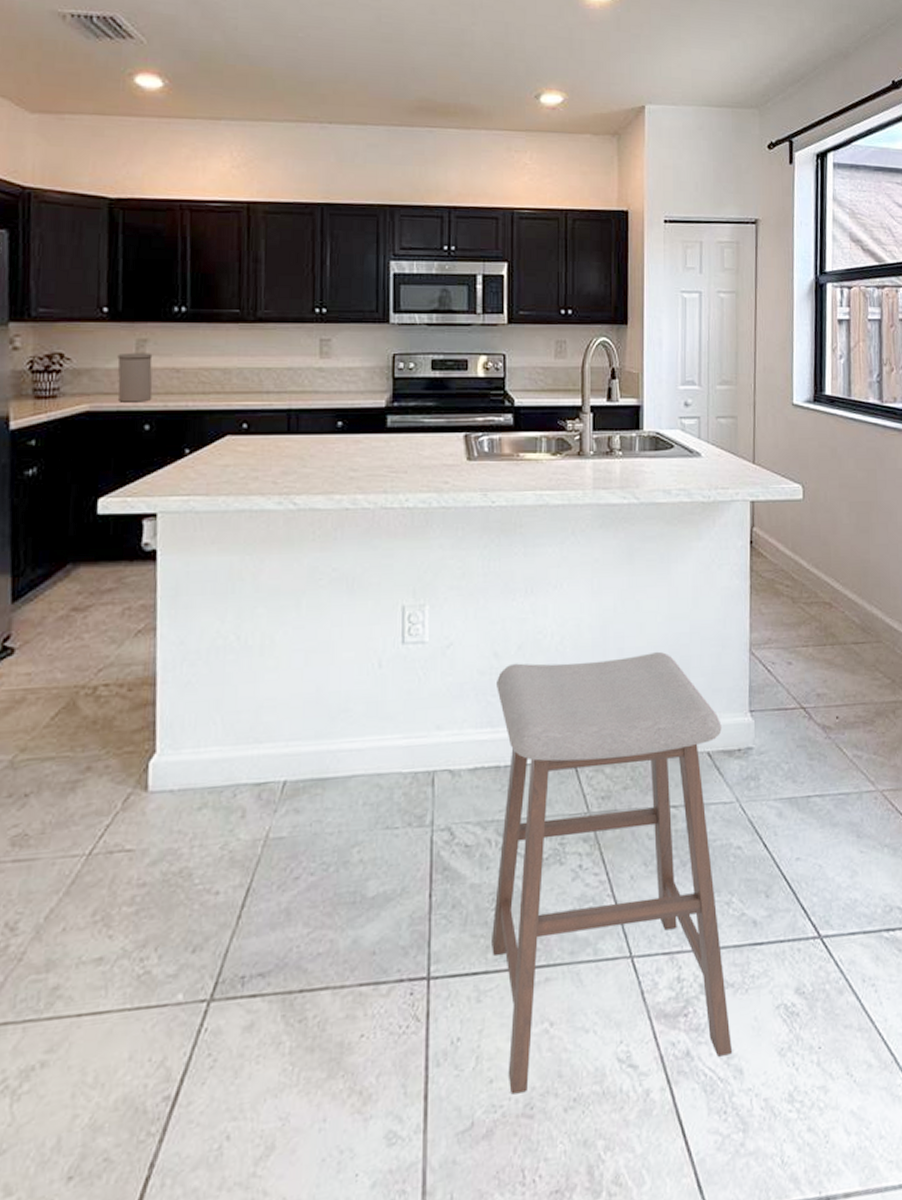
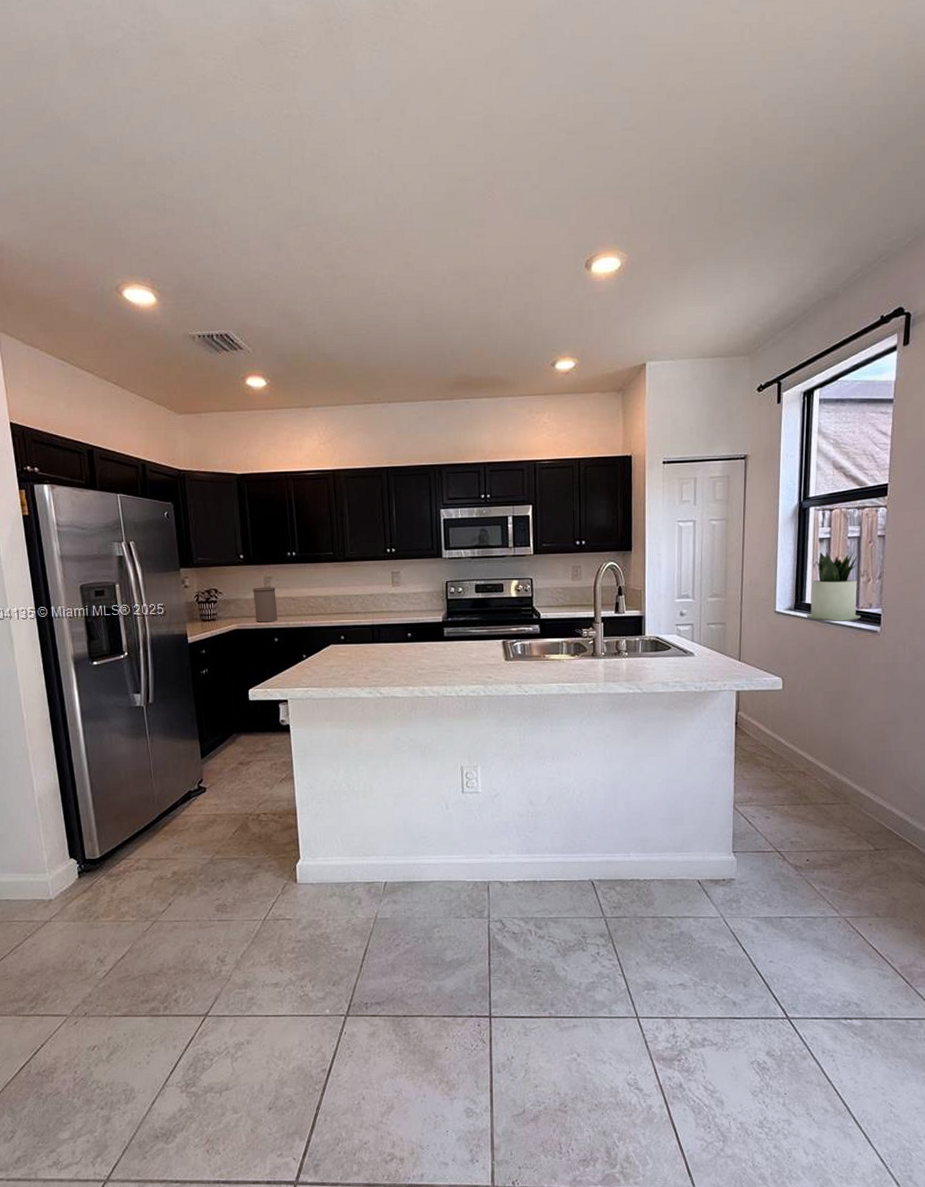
bar stool: present [492,651,732,1095] -> none [532,805,715,1096]
planter: none [827,335,885,419] -> present [806,551,861,622]

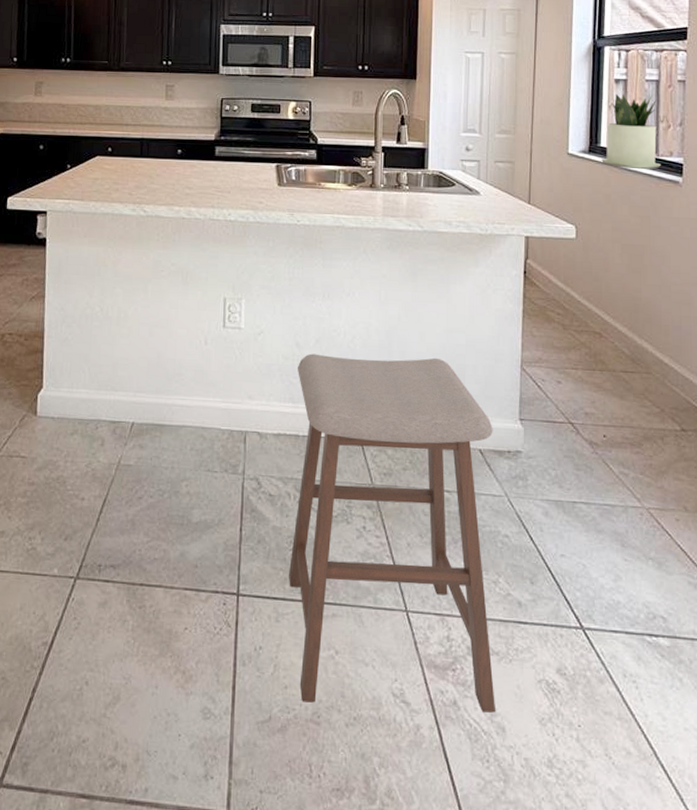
canister: present [252,586,278,623] -> none [22,91,47,129]
bar stool: none [532,805,715,1096] -> present [289,353,495,713]

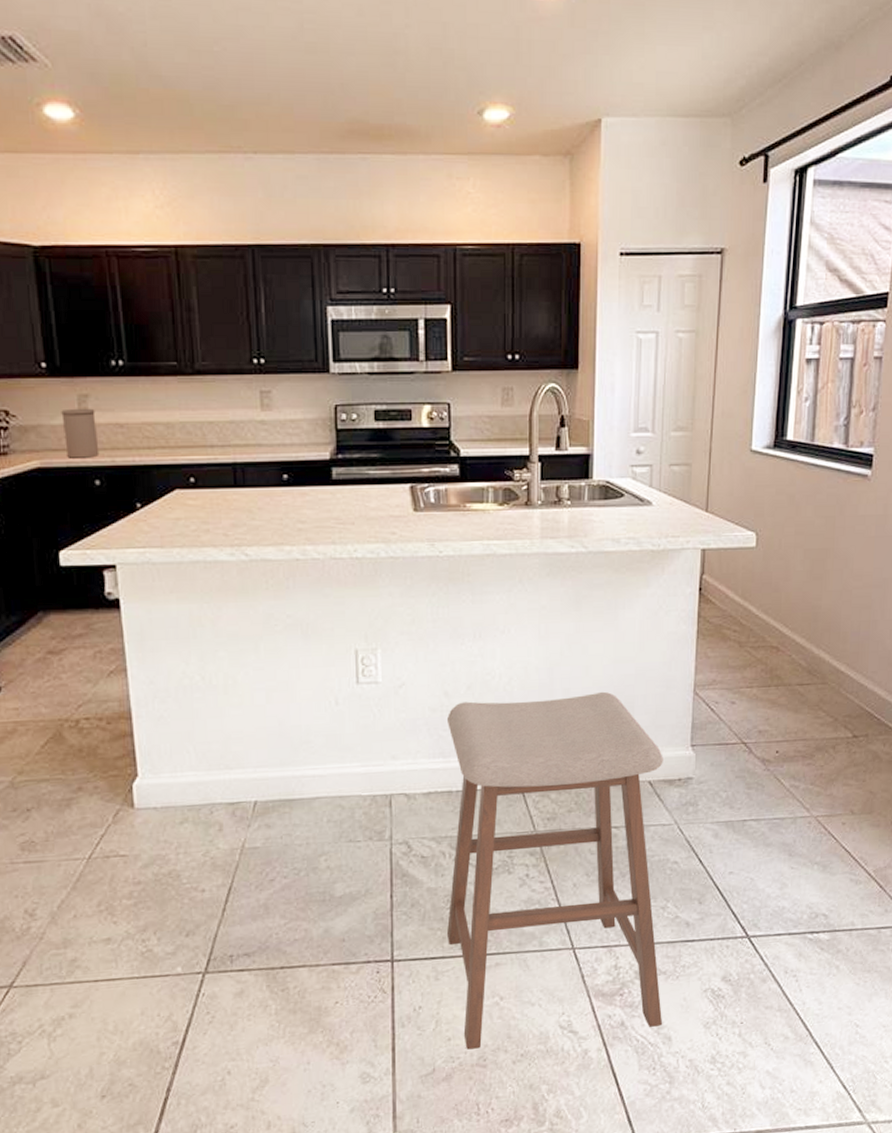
canister: none [22,91,47,129] -> present [61,408,100,458]
planter: present [601,94,661,170] -> none [787,375,851,464]

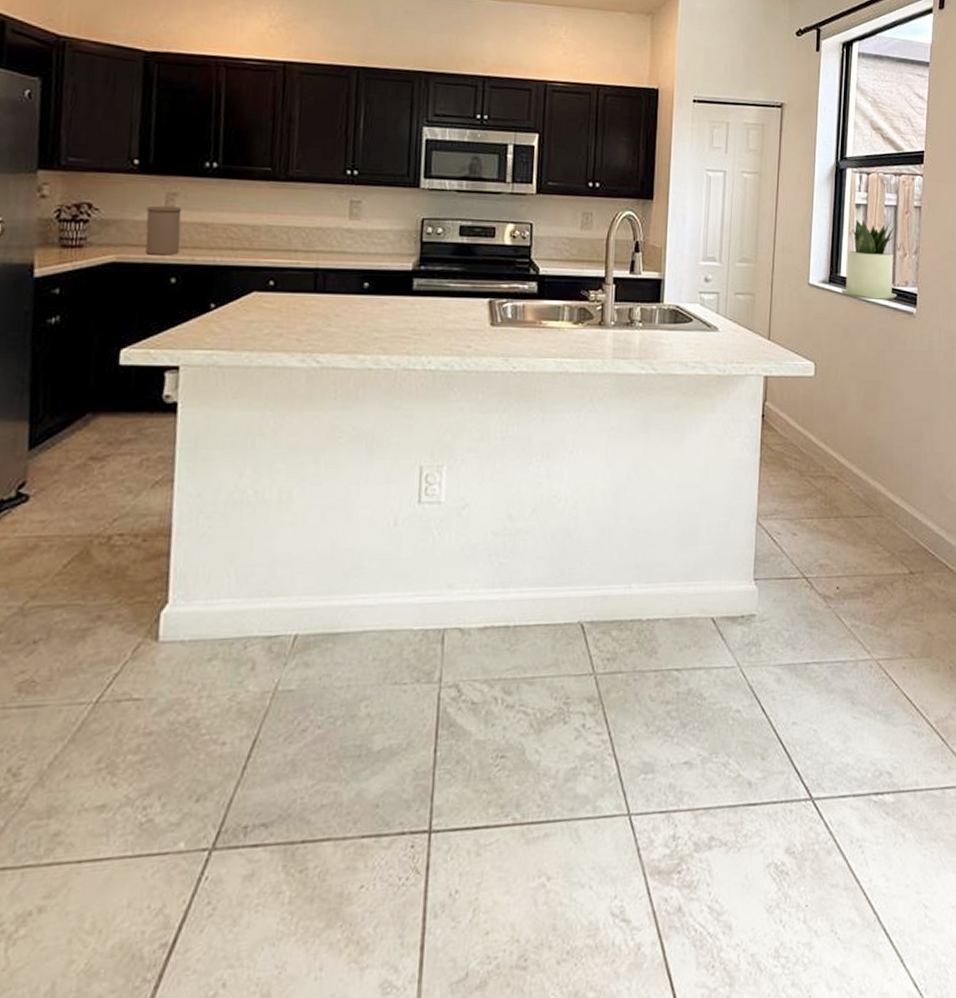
bar stool: present [447,691,663,1050] -> none [493,518,727,947]
planter: none [787,375,851,464] -> present [841,220,897,301]

